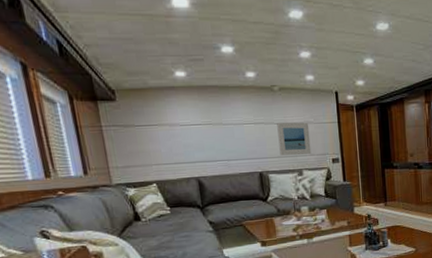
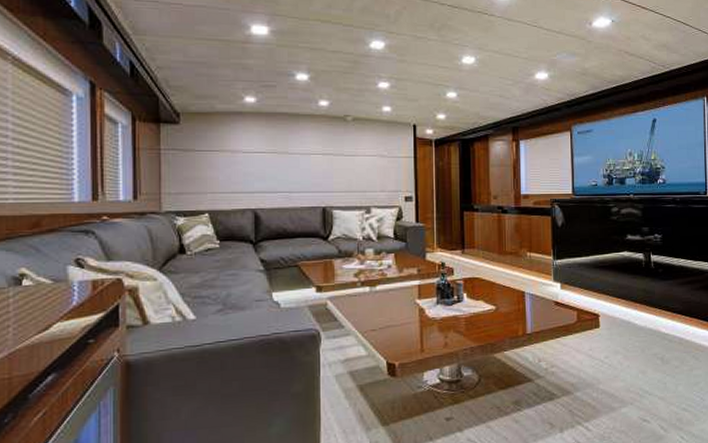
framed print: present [277,122,312,155] -> none [347,154,382,191]

